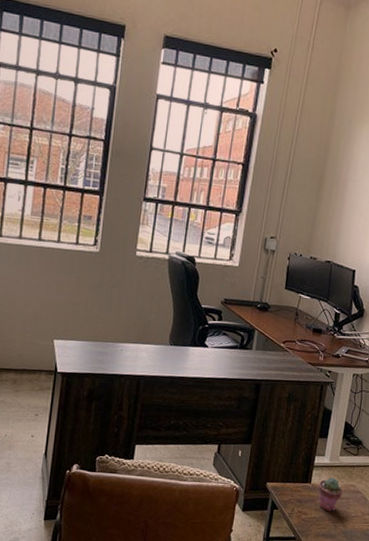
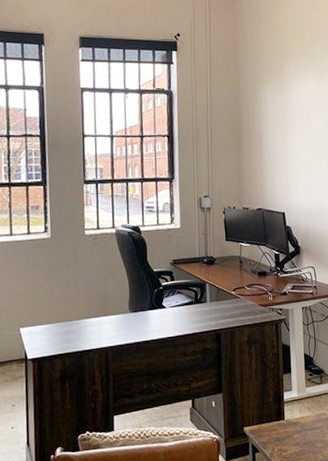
potted succulent: present [317,477,343,512] -> none [291,409,316,444]

